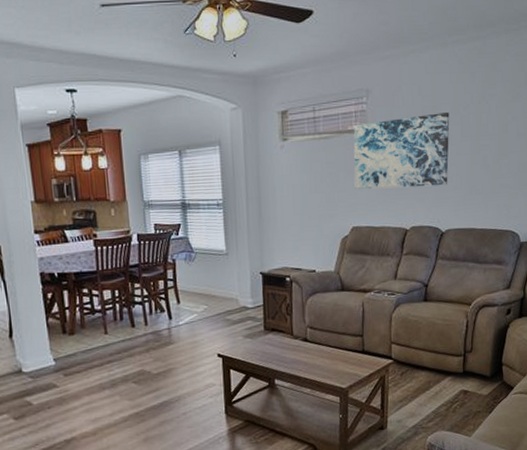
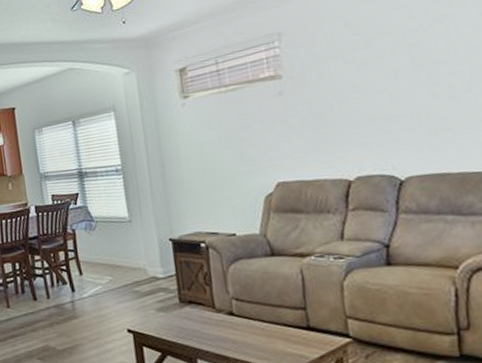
wall art: present [353,113,450,189] -> none [266,43,401,141]

